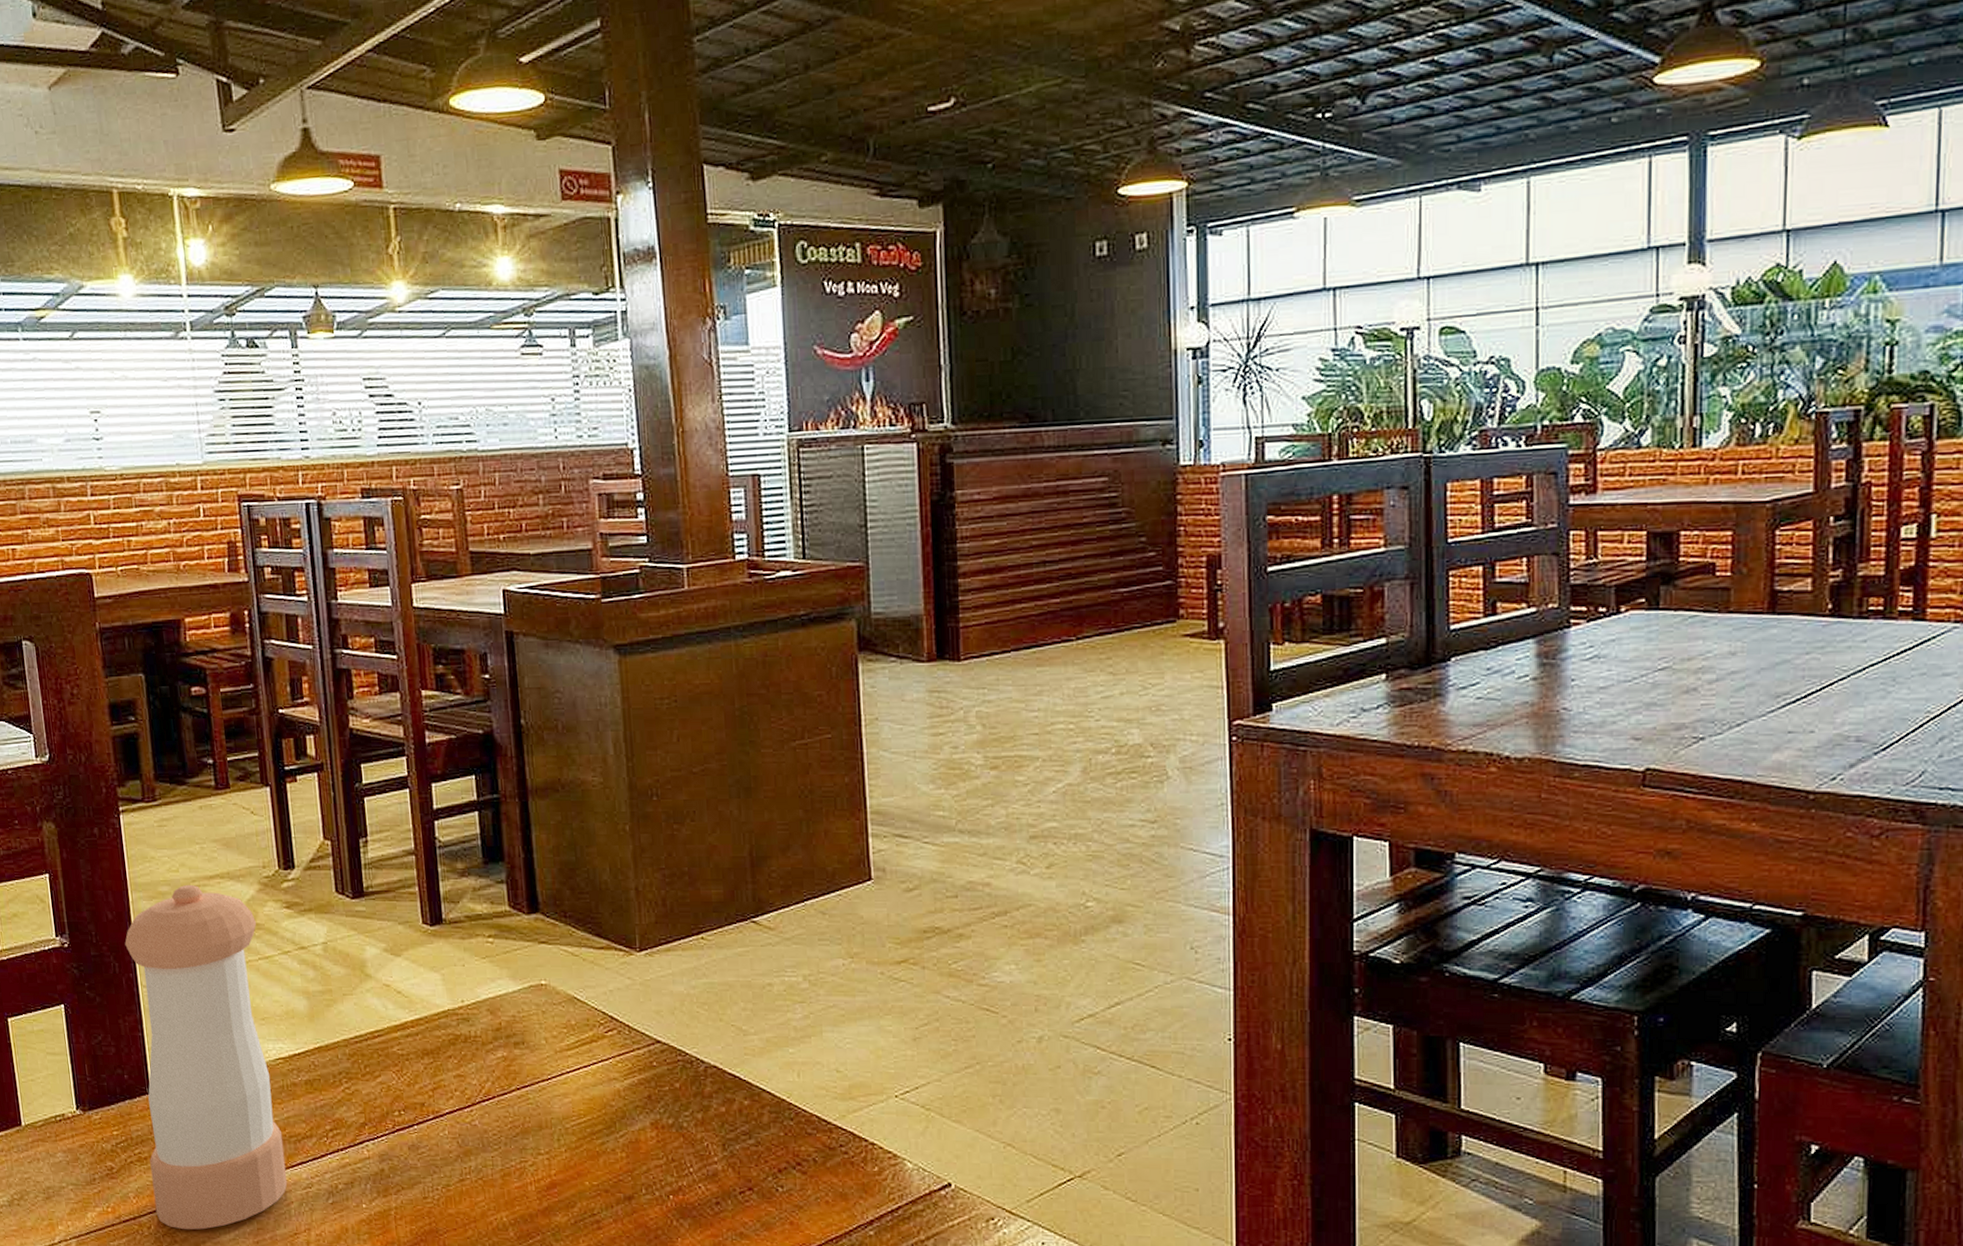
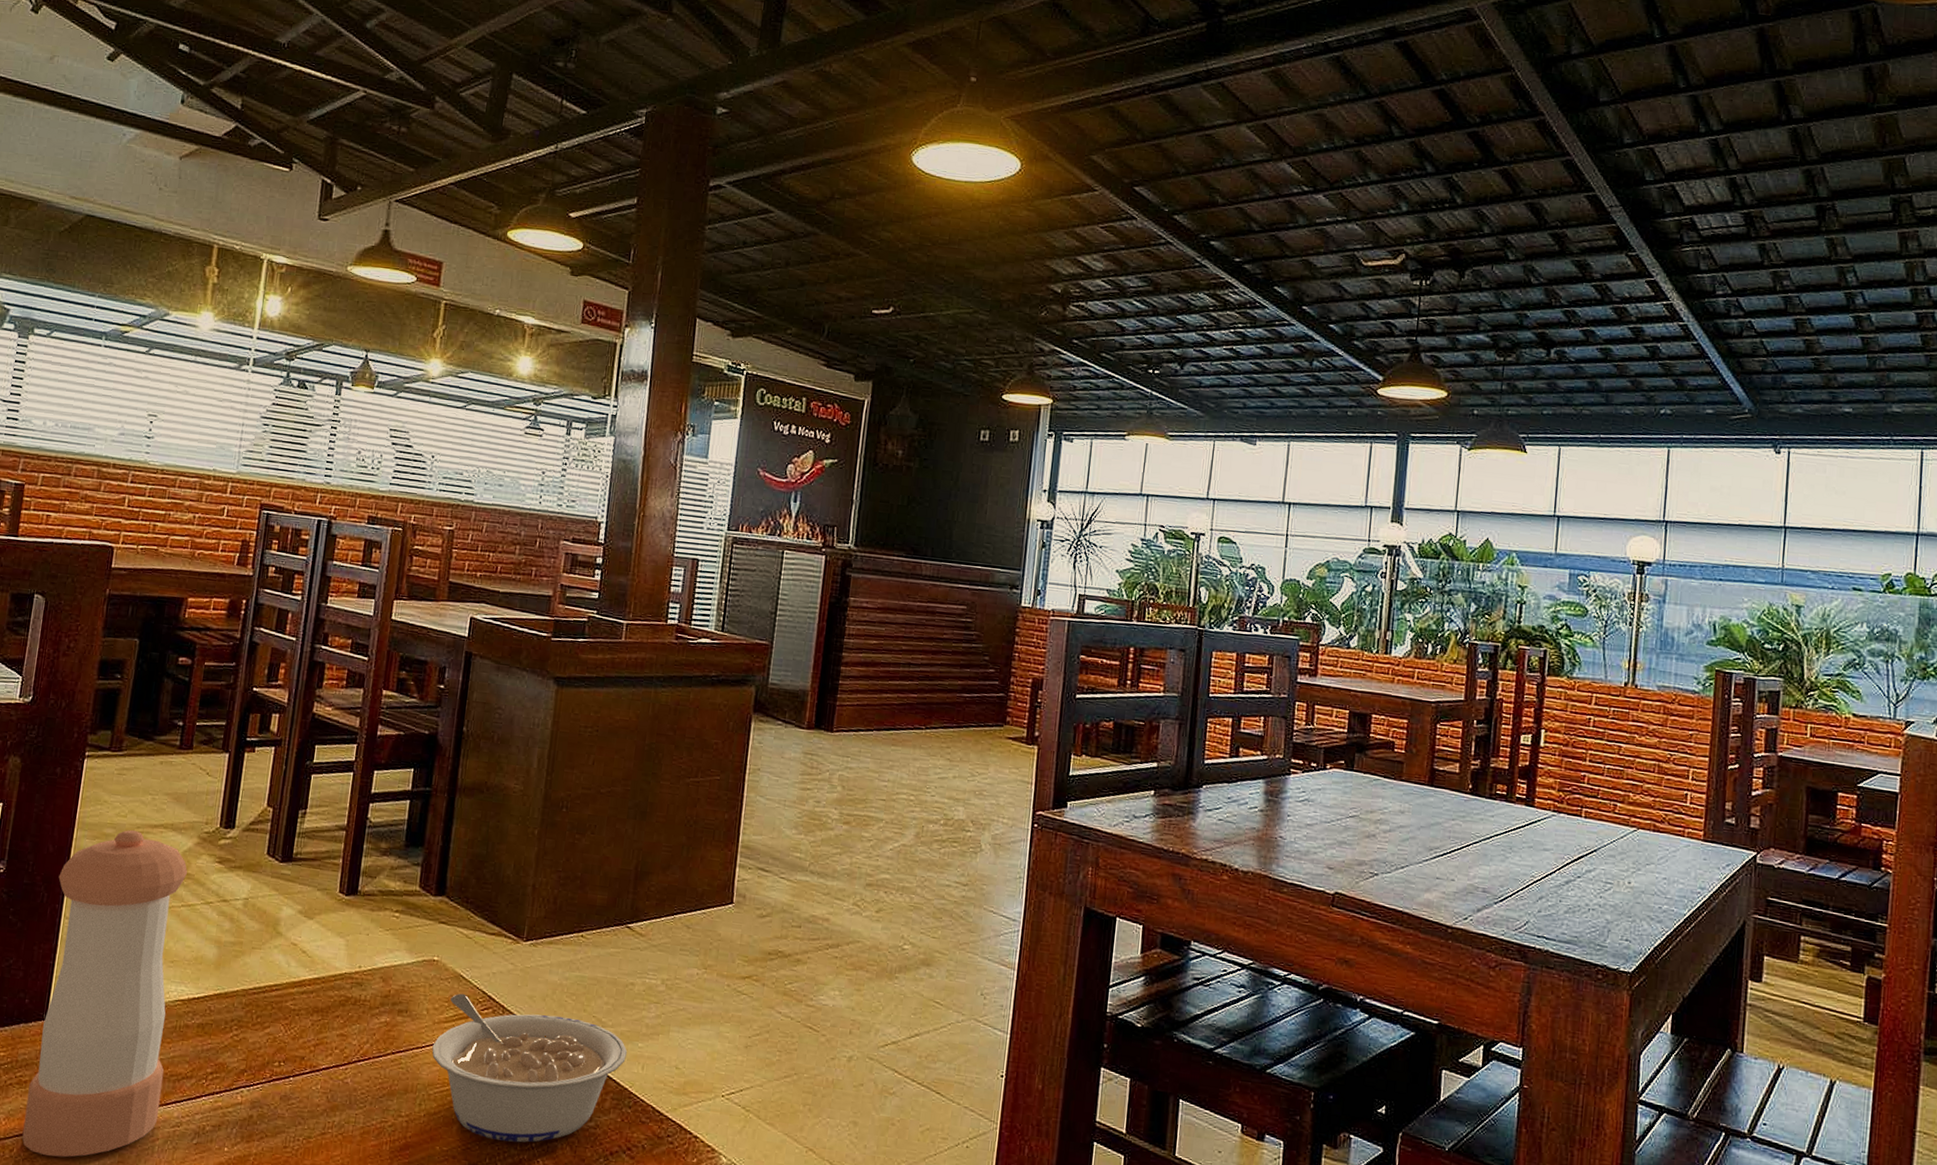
legume: none [559,1017,778,1170] -> present [432,993,628,1143]

